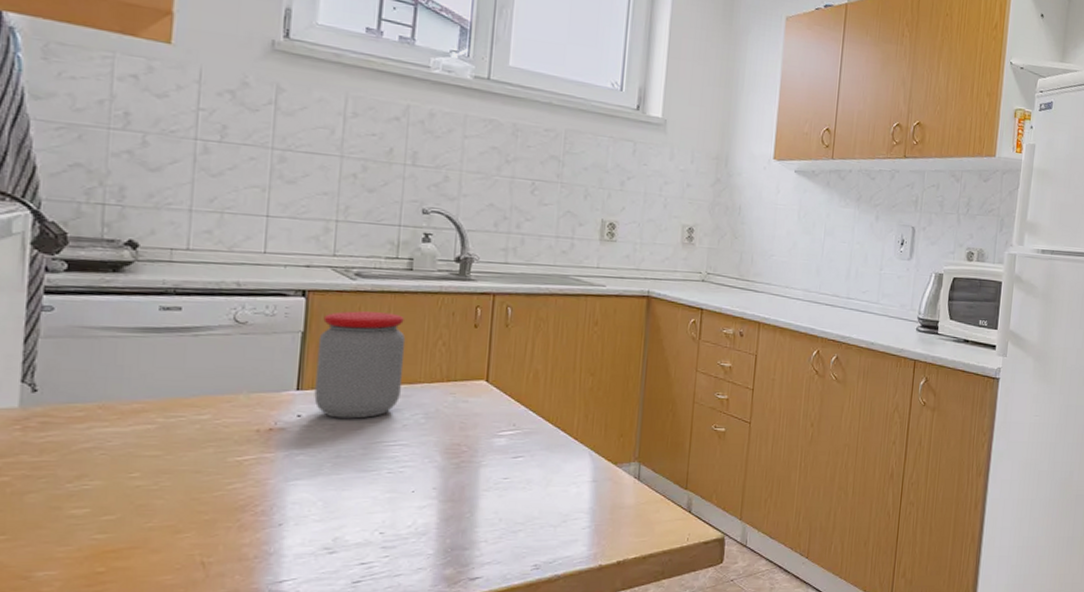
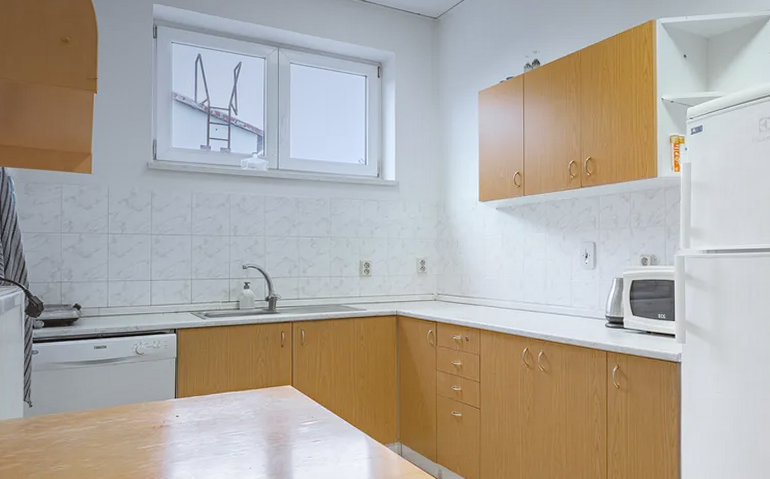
jar: present [314,311,406,419] -> none [185,341,239,417]

